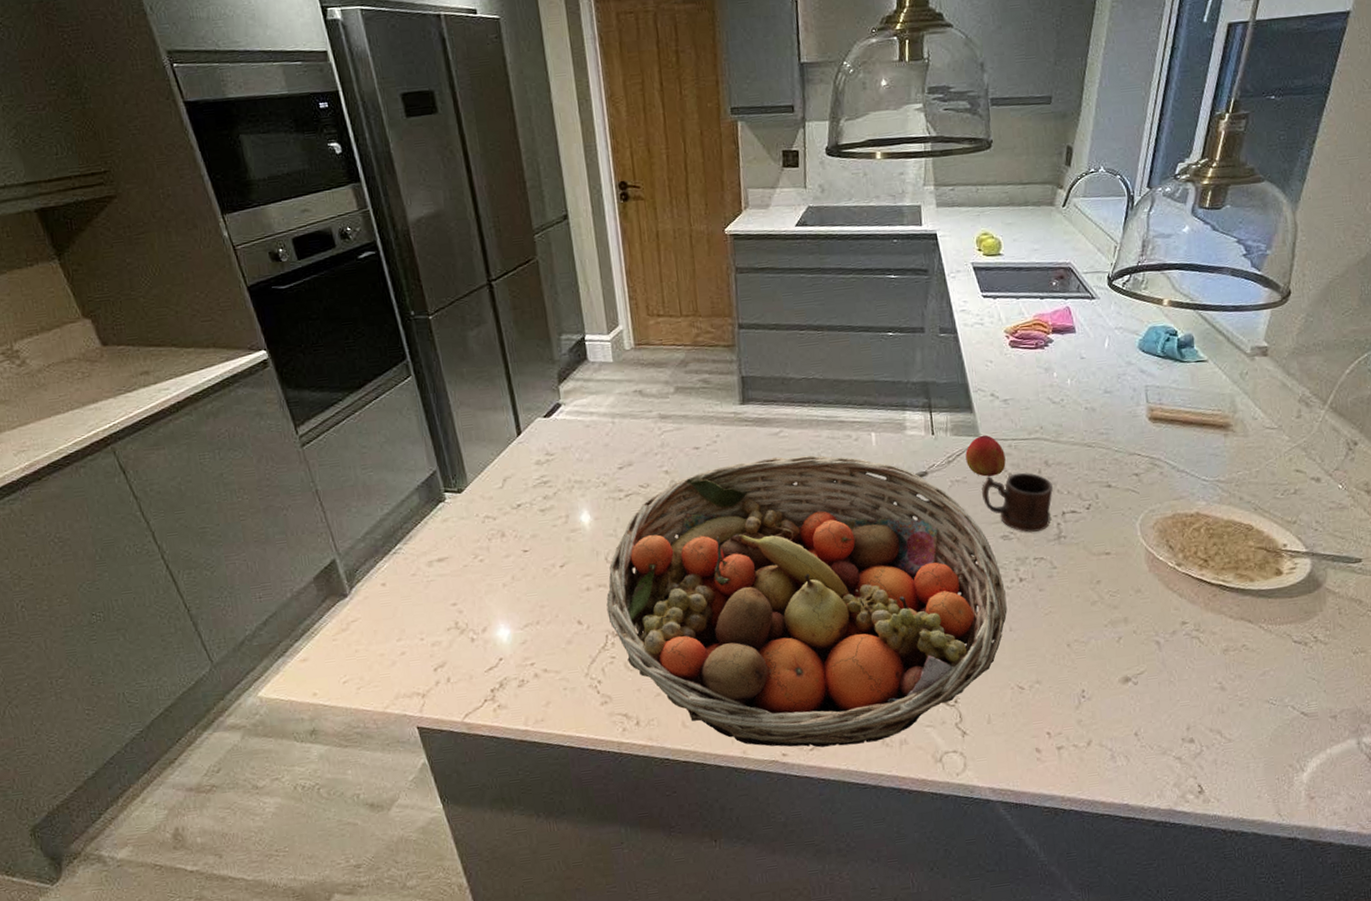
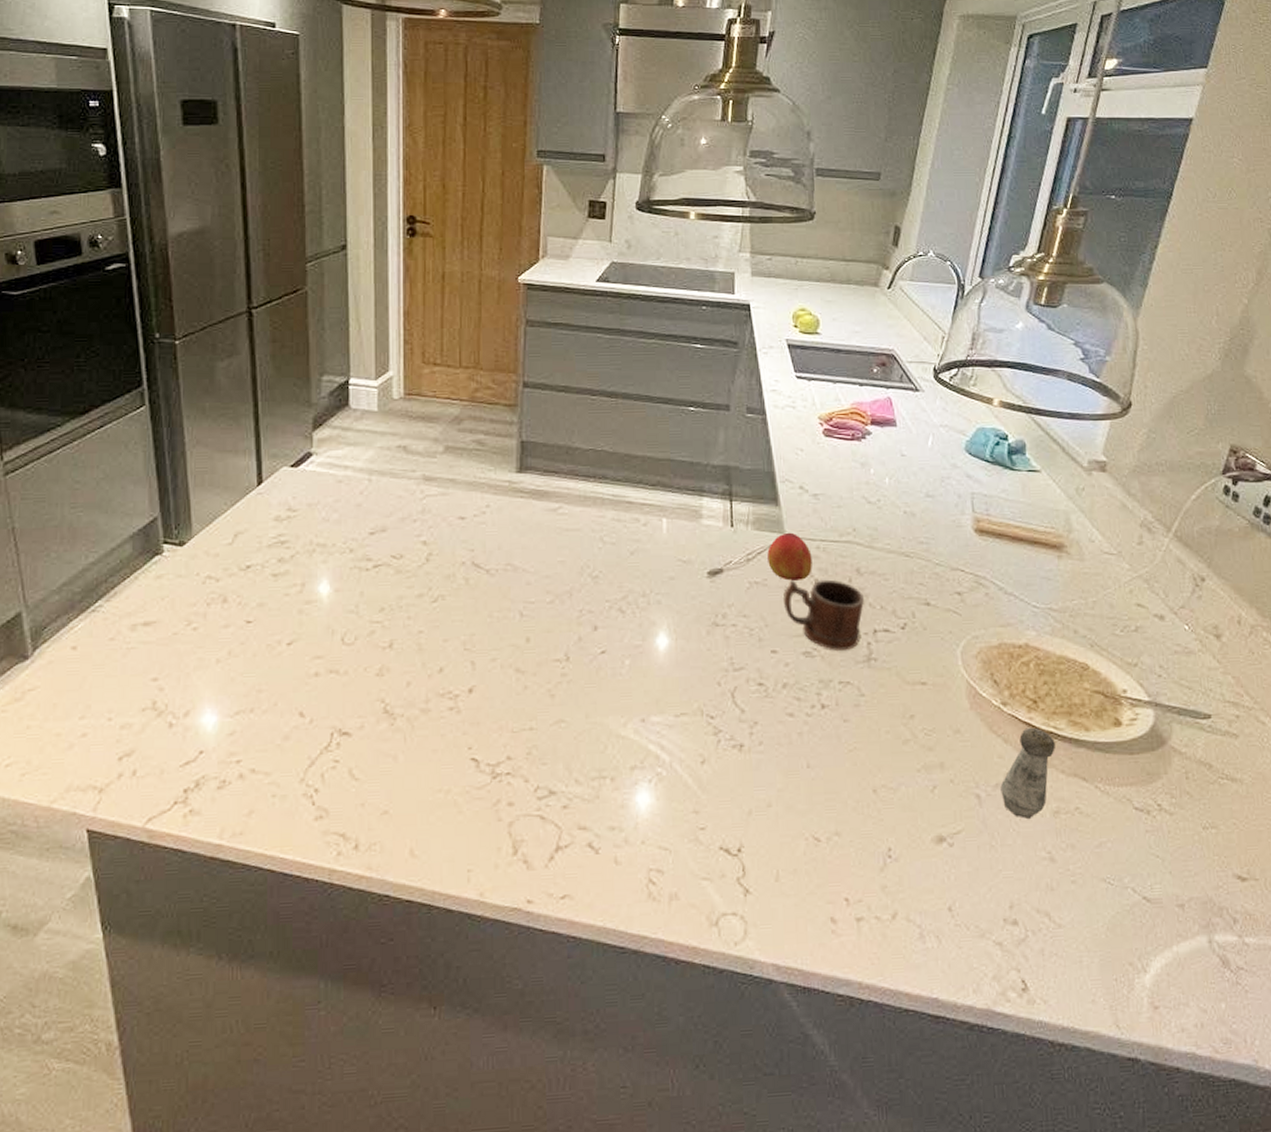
fruit basket: present [606,455,1007,748] -> none [336,537,806,896]
salt shaker: none [1177,582,1224,658] -> present [1000,727,1055,820]

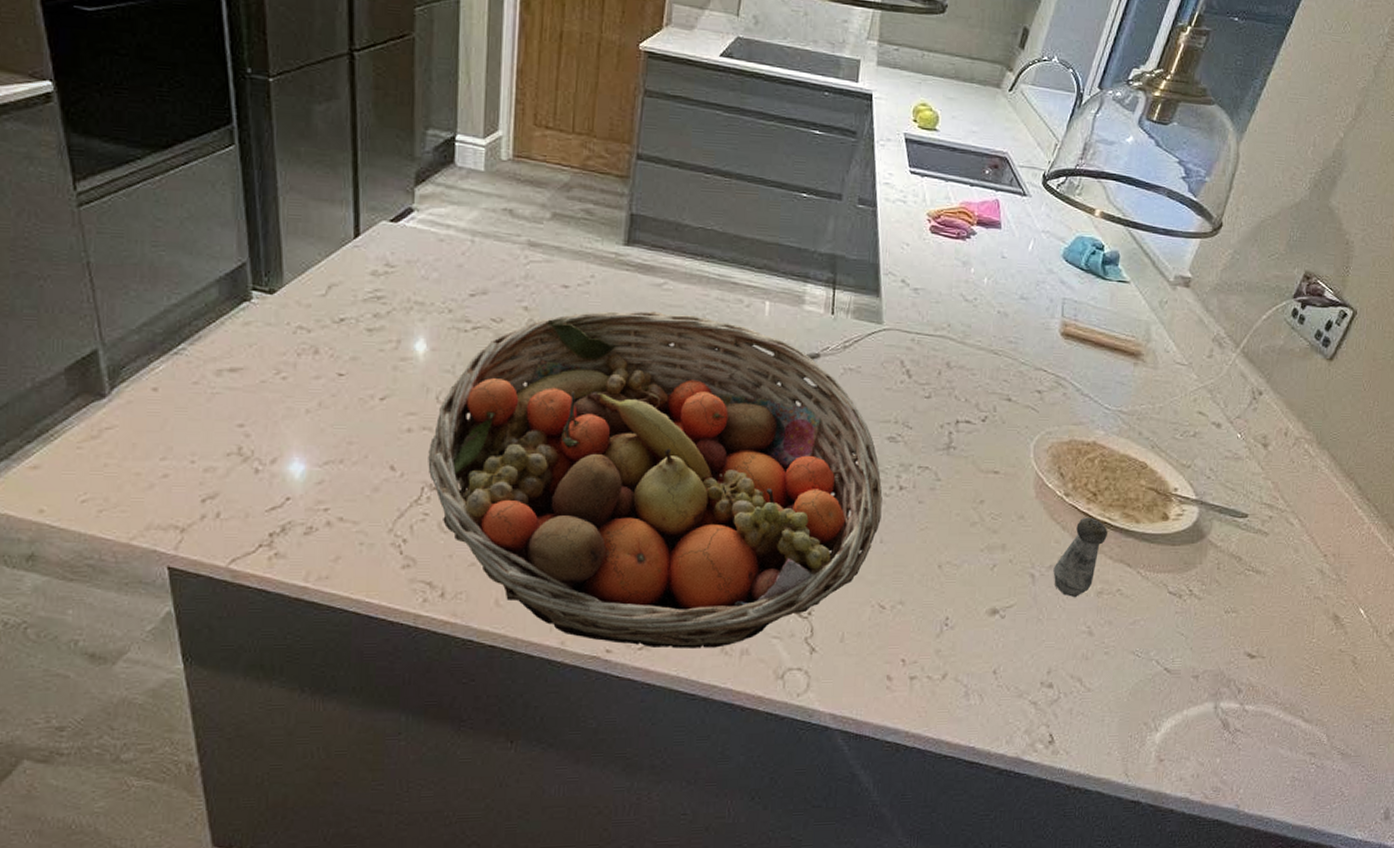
fruit basket: none [336,537,806,896] -> present [428,311,883,648]
peach: present [767,532,812,581] -> none [863,323,906,370]
mug: present [784,579,865,650] -> none [875,368,952,438]

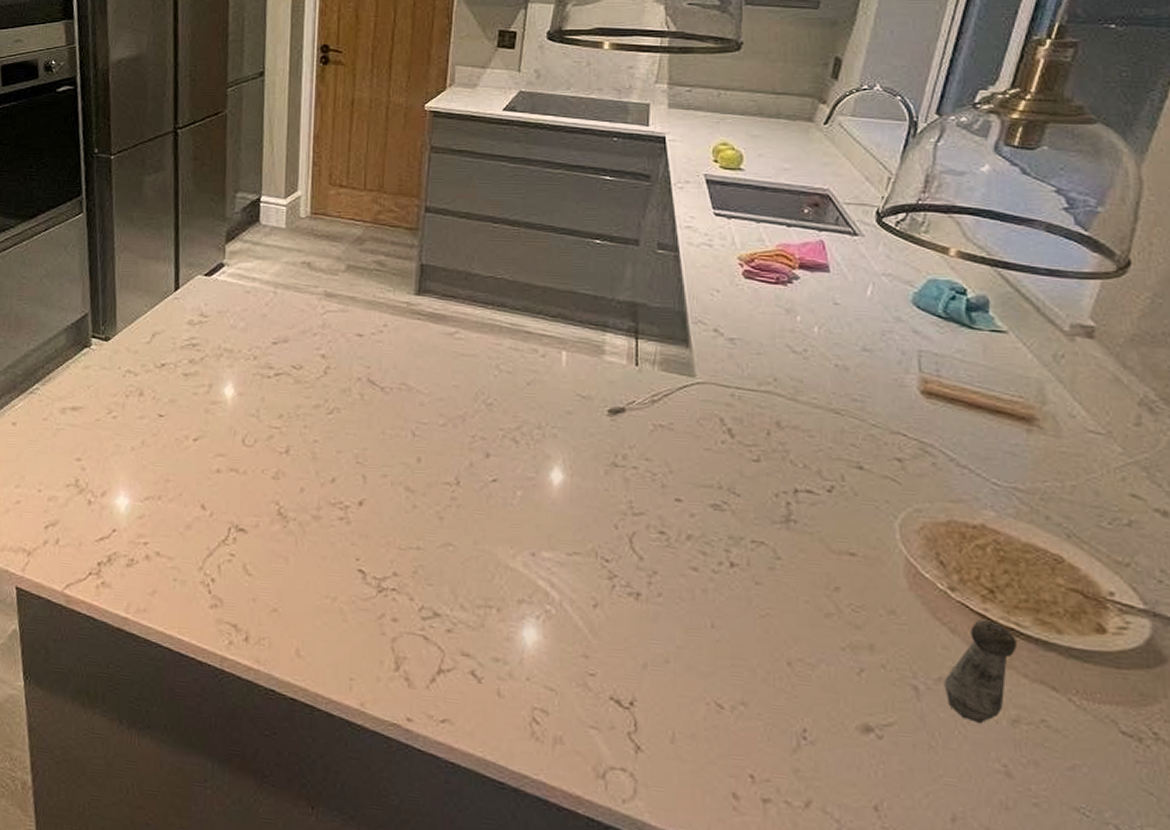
fruit basket: present [428,311,883,648] -> none [234,360,710,731]

